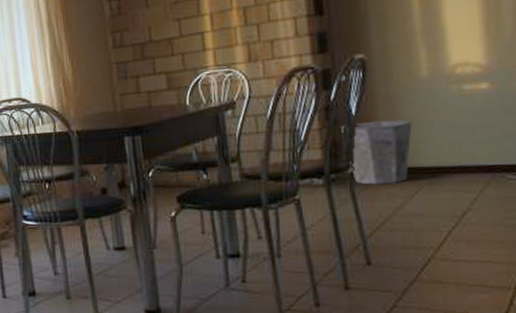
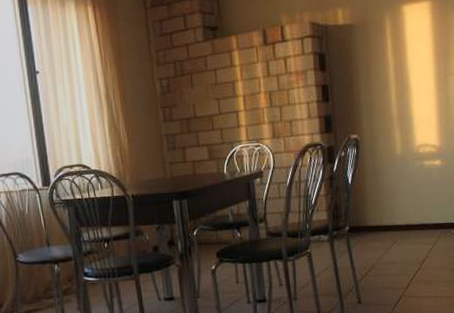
waste bin: present [341,120,412,185] -> none [341,188,390,240]

